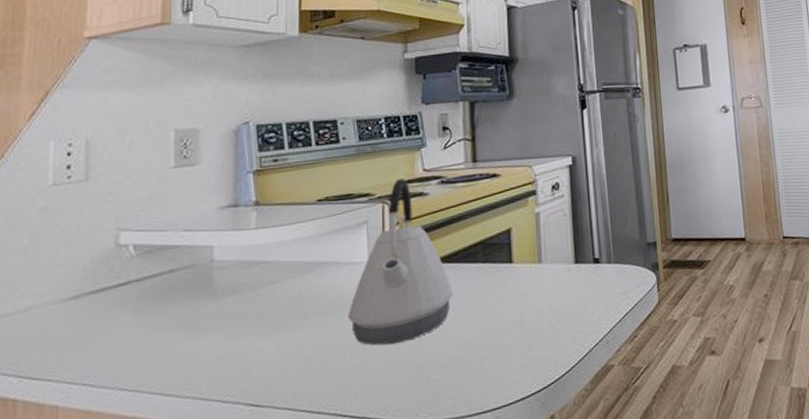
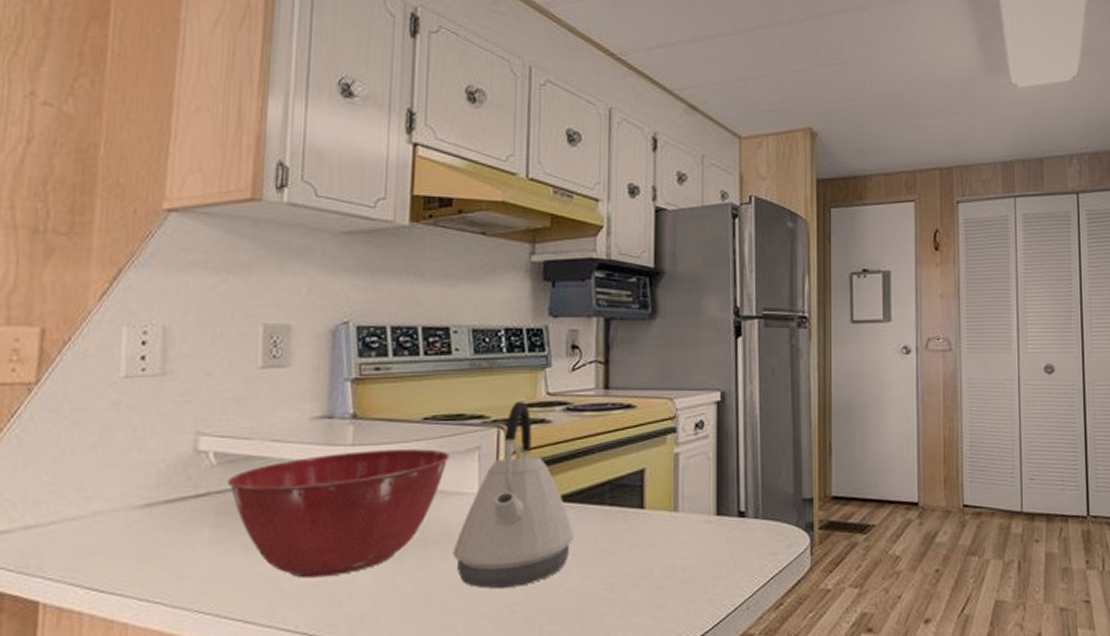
mixing bowl: none [146,226,341,351] -> present [228,449,449,578]

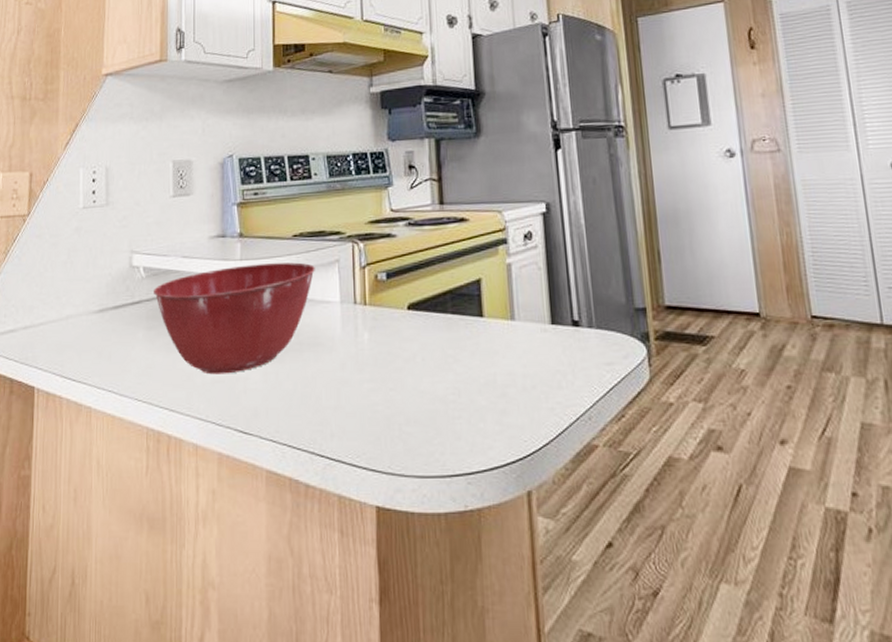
kettle: present [453,402,574,589] -> none [323,218,423,390]

